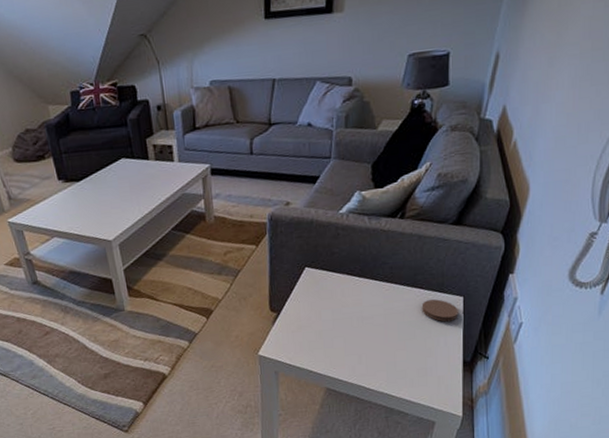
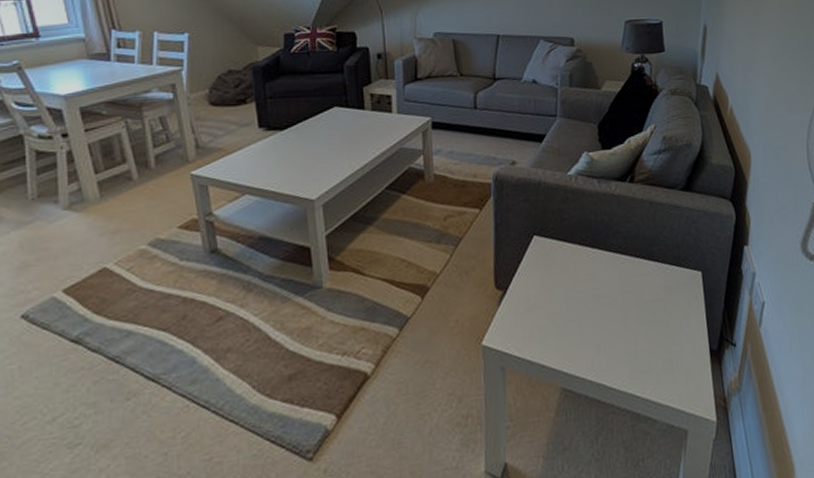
coaster: present [421,299,458,322] -> none [660,274,699,301]

